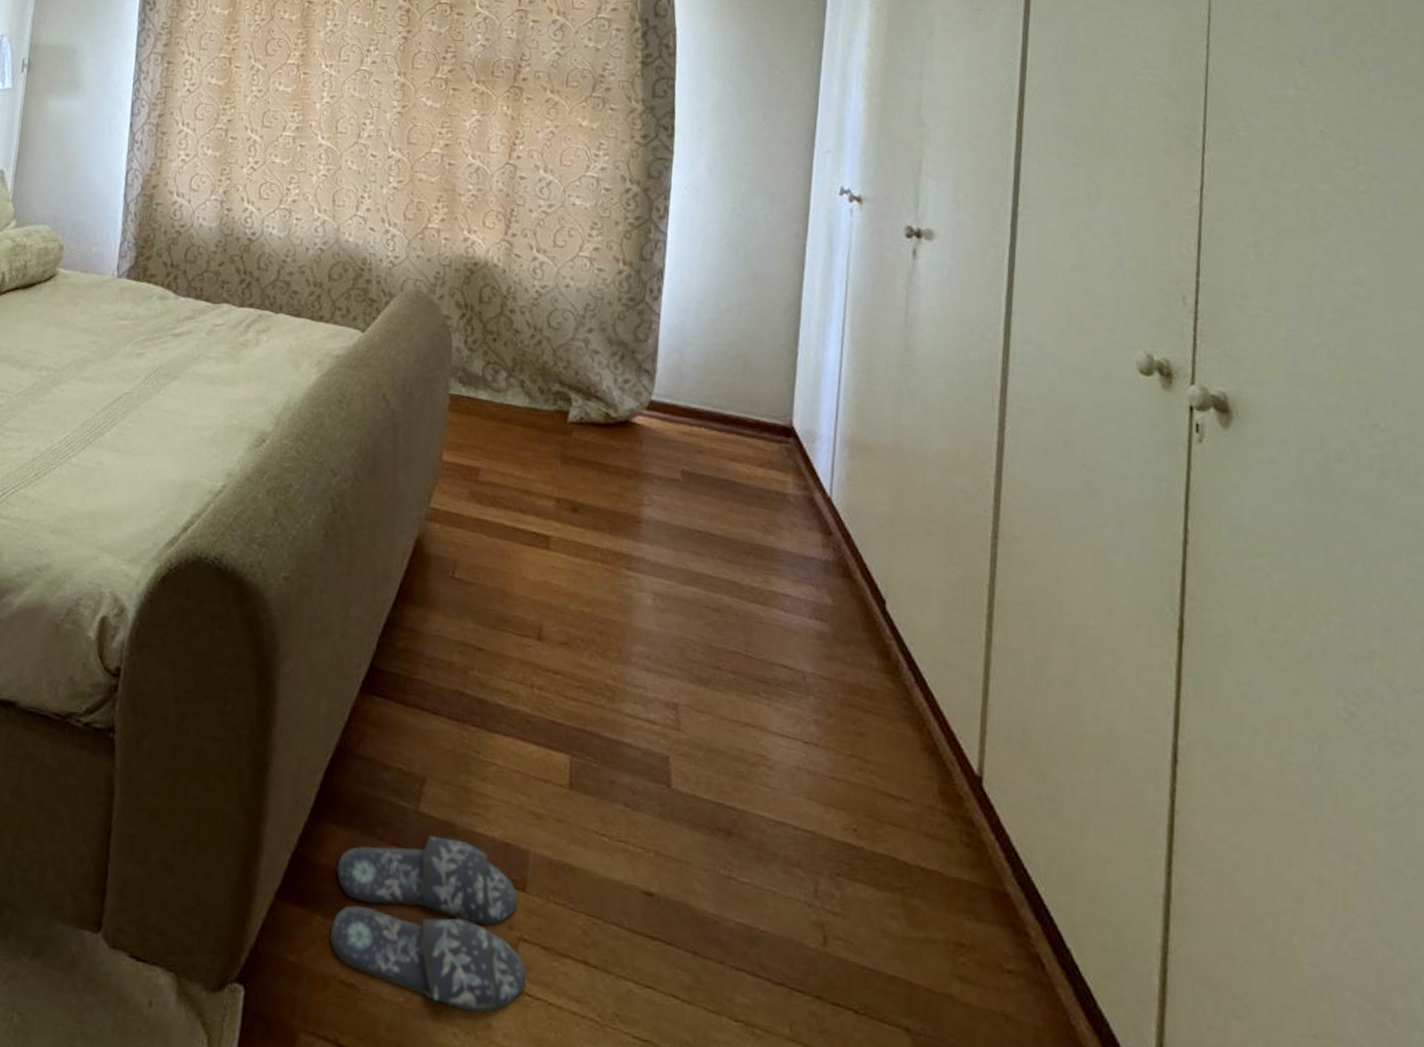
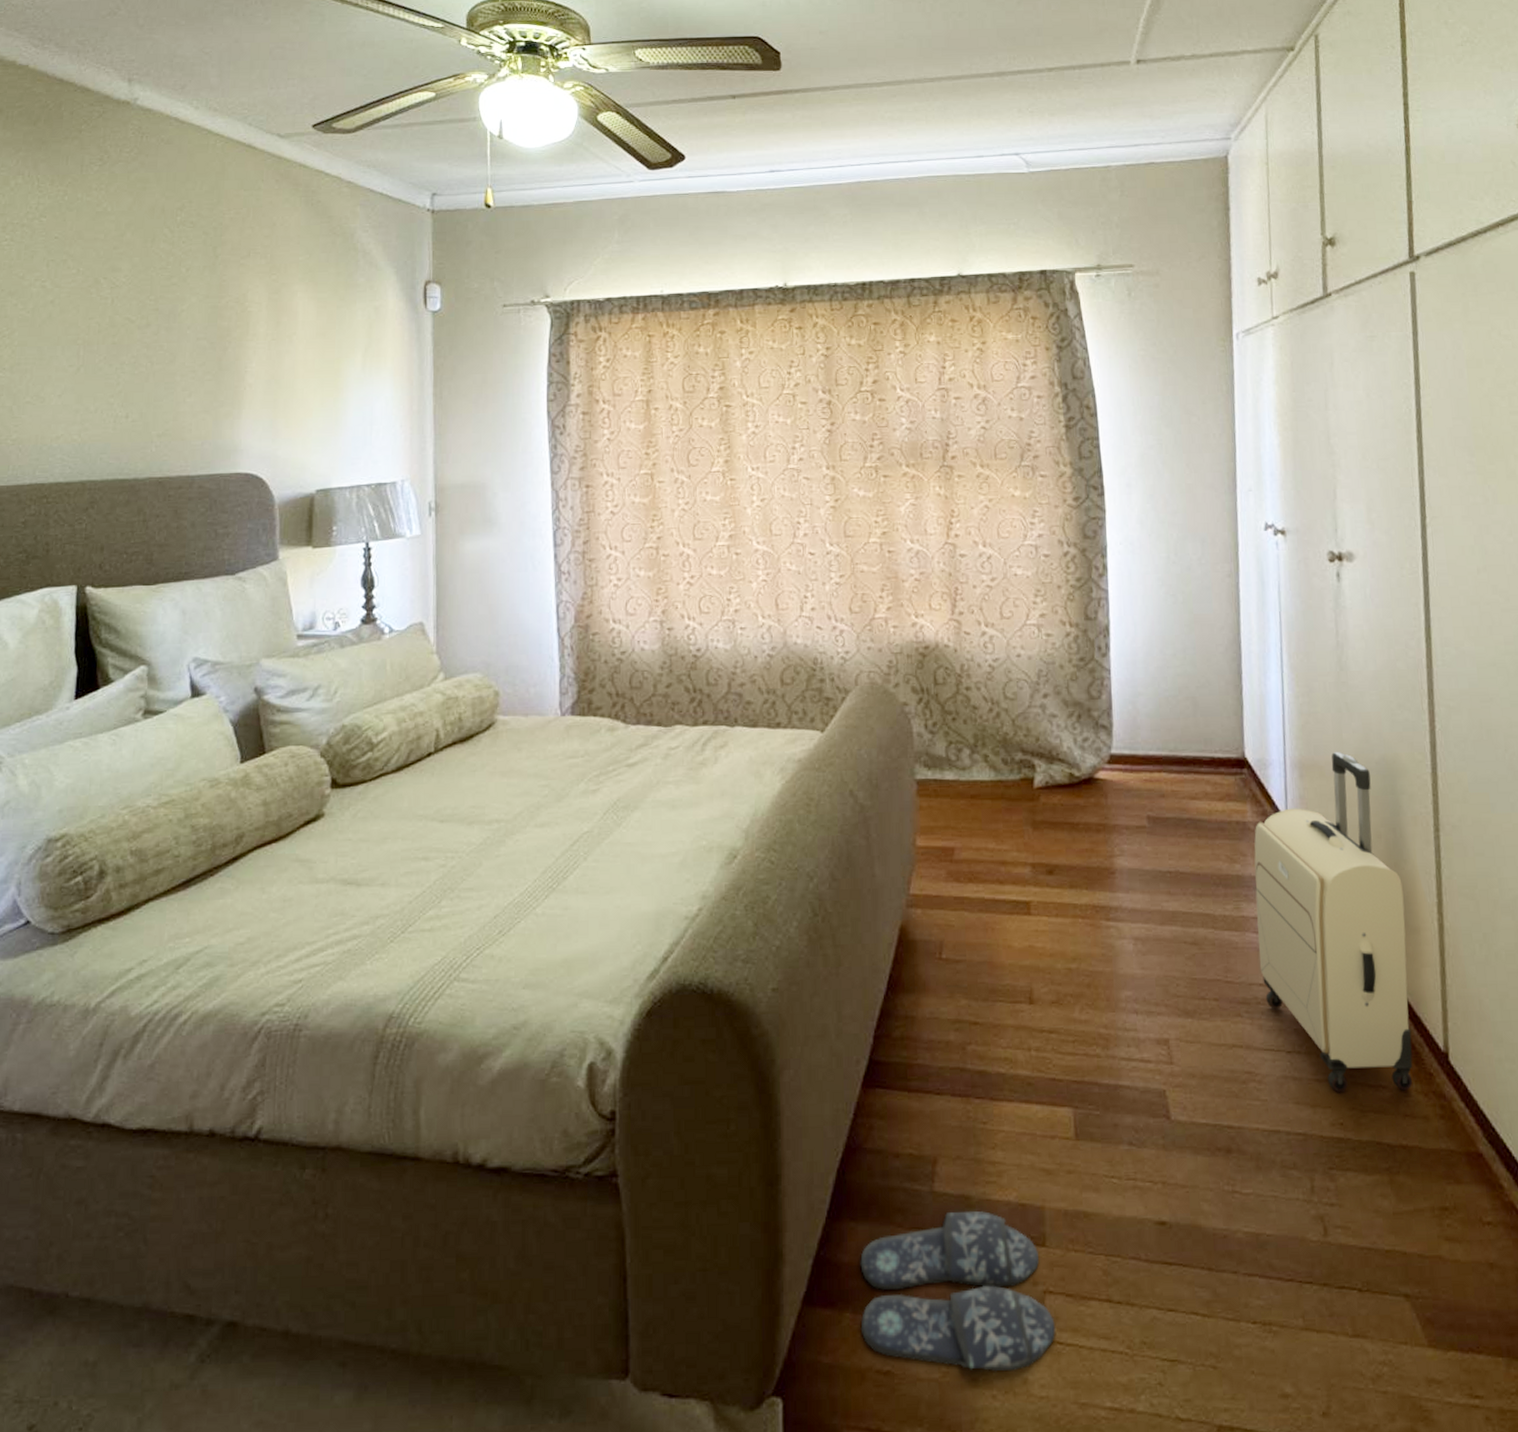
suitcase: none [784,435,950,809] -> present [1254,751,1413,1093]

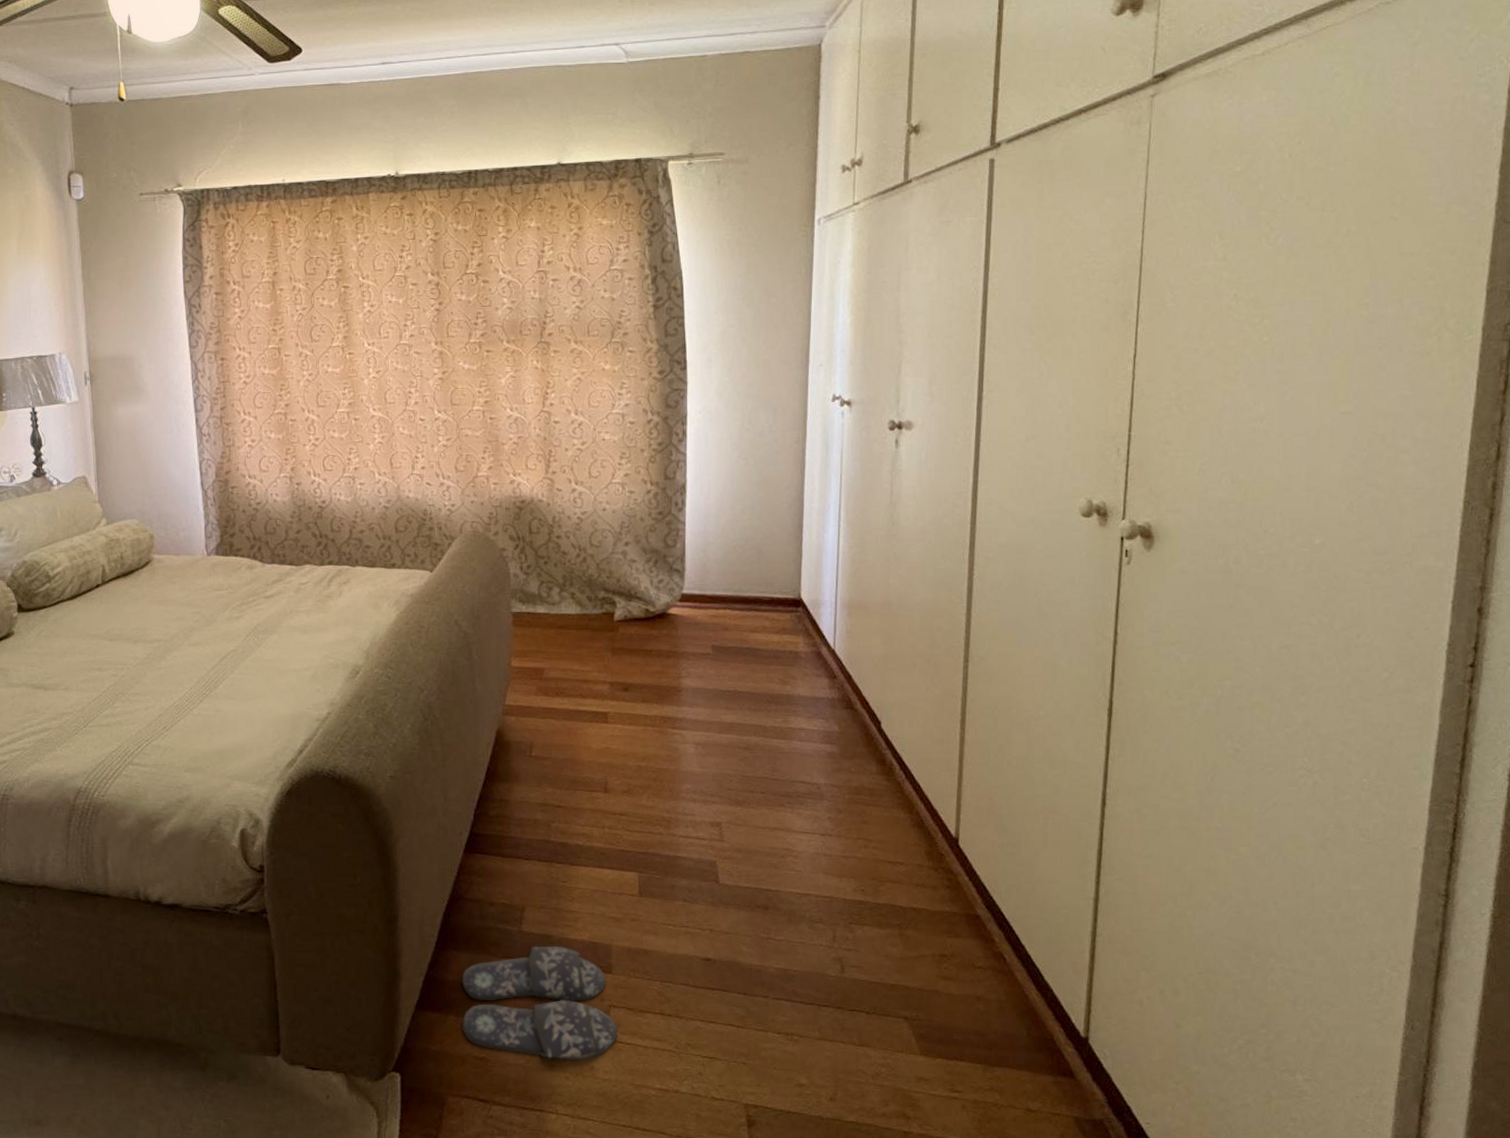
suitcase: present [1254,751,1413,1093] -> none [802,594,931,867]

